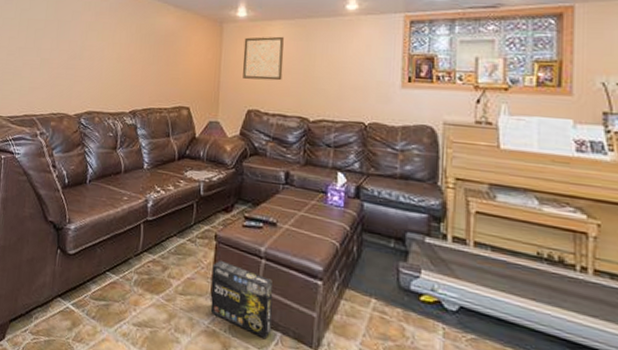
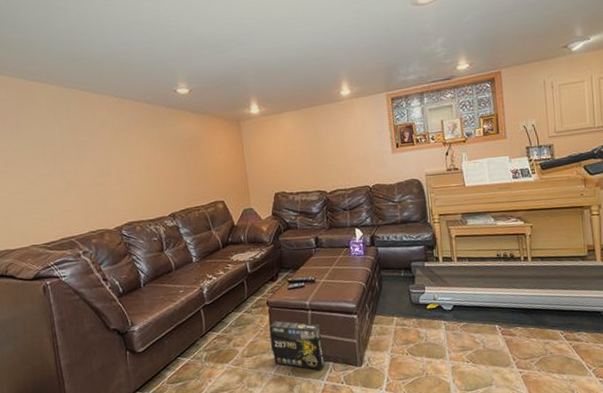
wall art: present [243,36,284,81] -> none [261,125,299,167]

